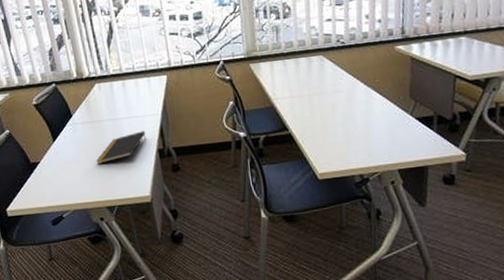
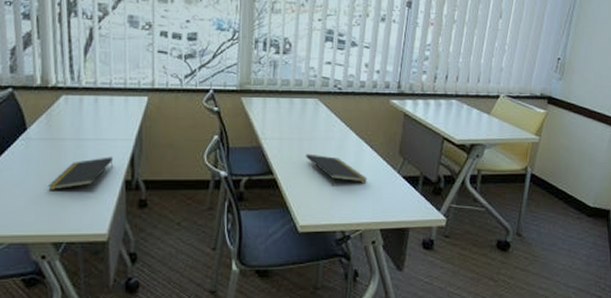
notepad: none [316,107,380,135] -> present [305,153,367,186]

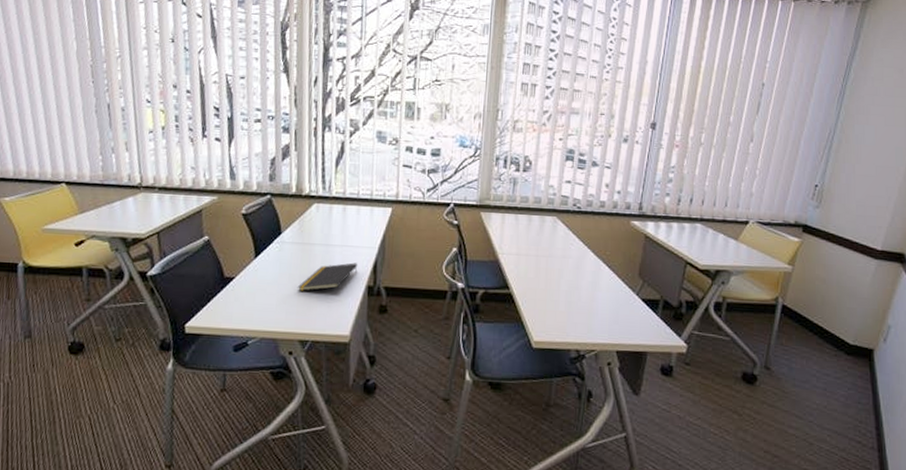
notepad: present [305,153,367,186] -> none [541,270,604,305]

